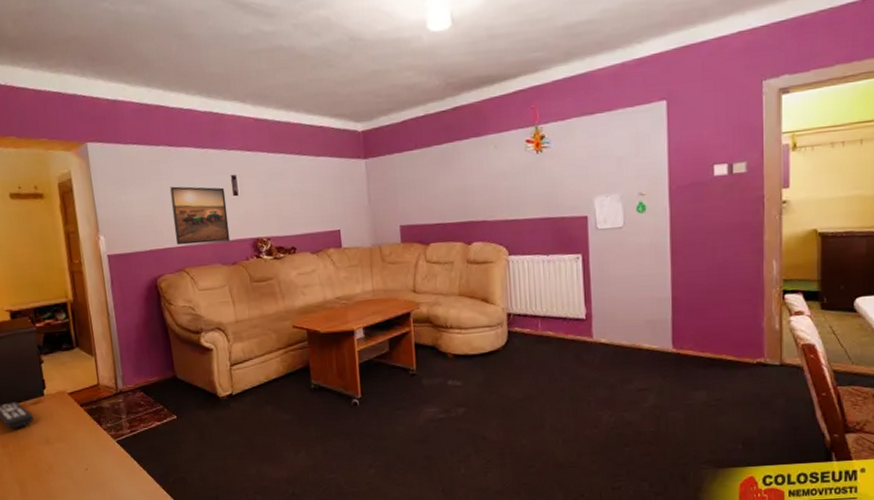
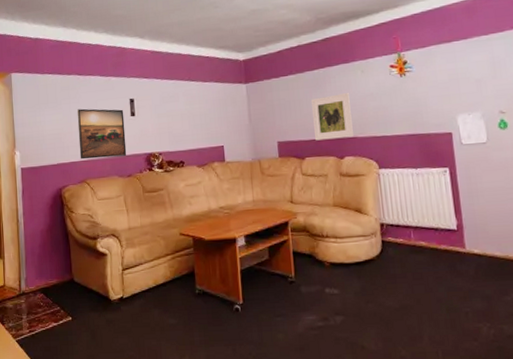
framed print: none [438,171,483,225] -> present [311,93,353,141]

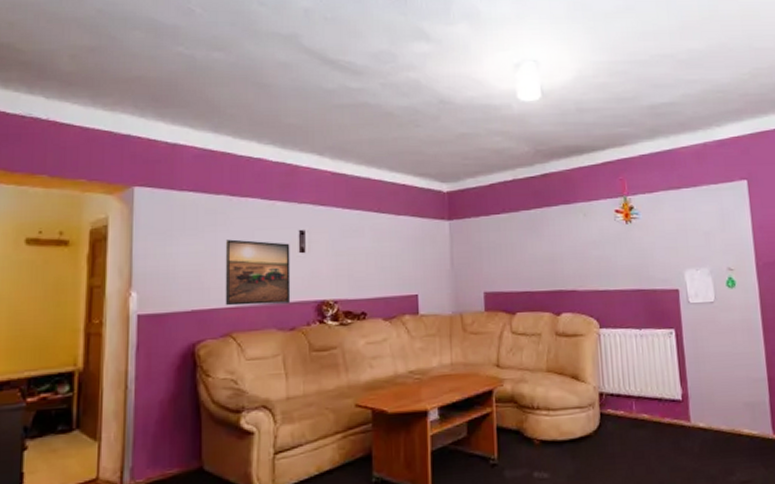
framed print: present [311,93,353,141] -> none [526,239,572,293]

